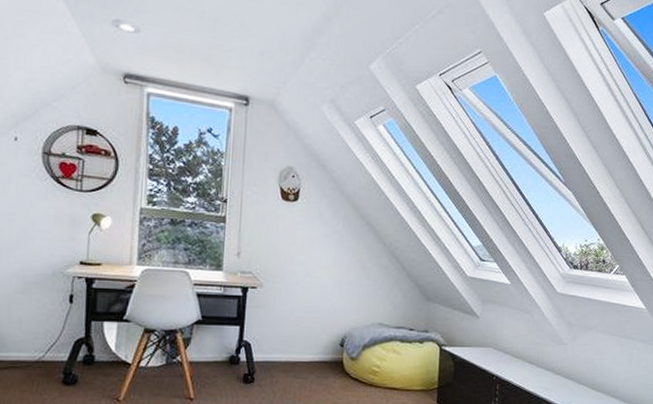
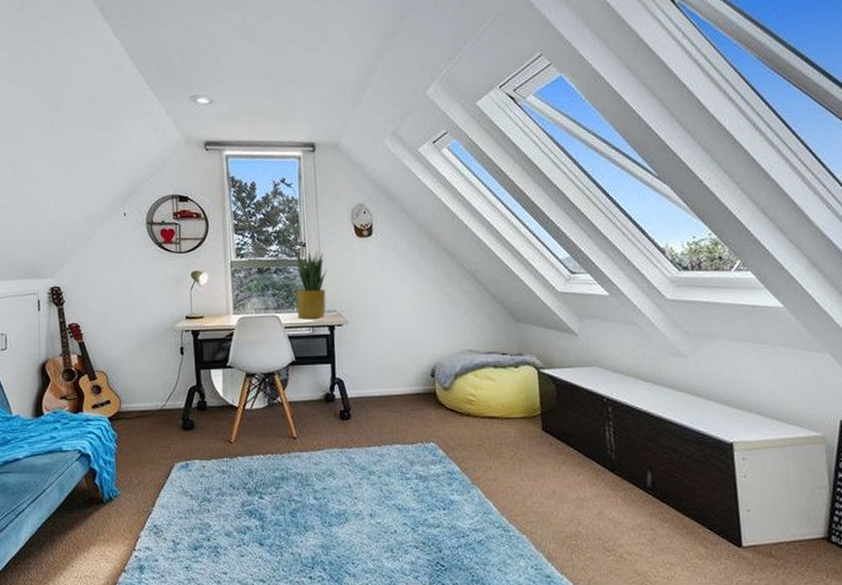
planter: none [209,208,247,279] -> present [296,250,327,319]

